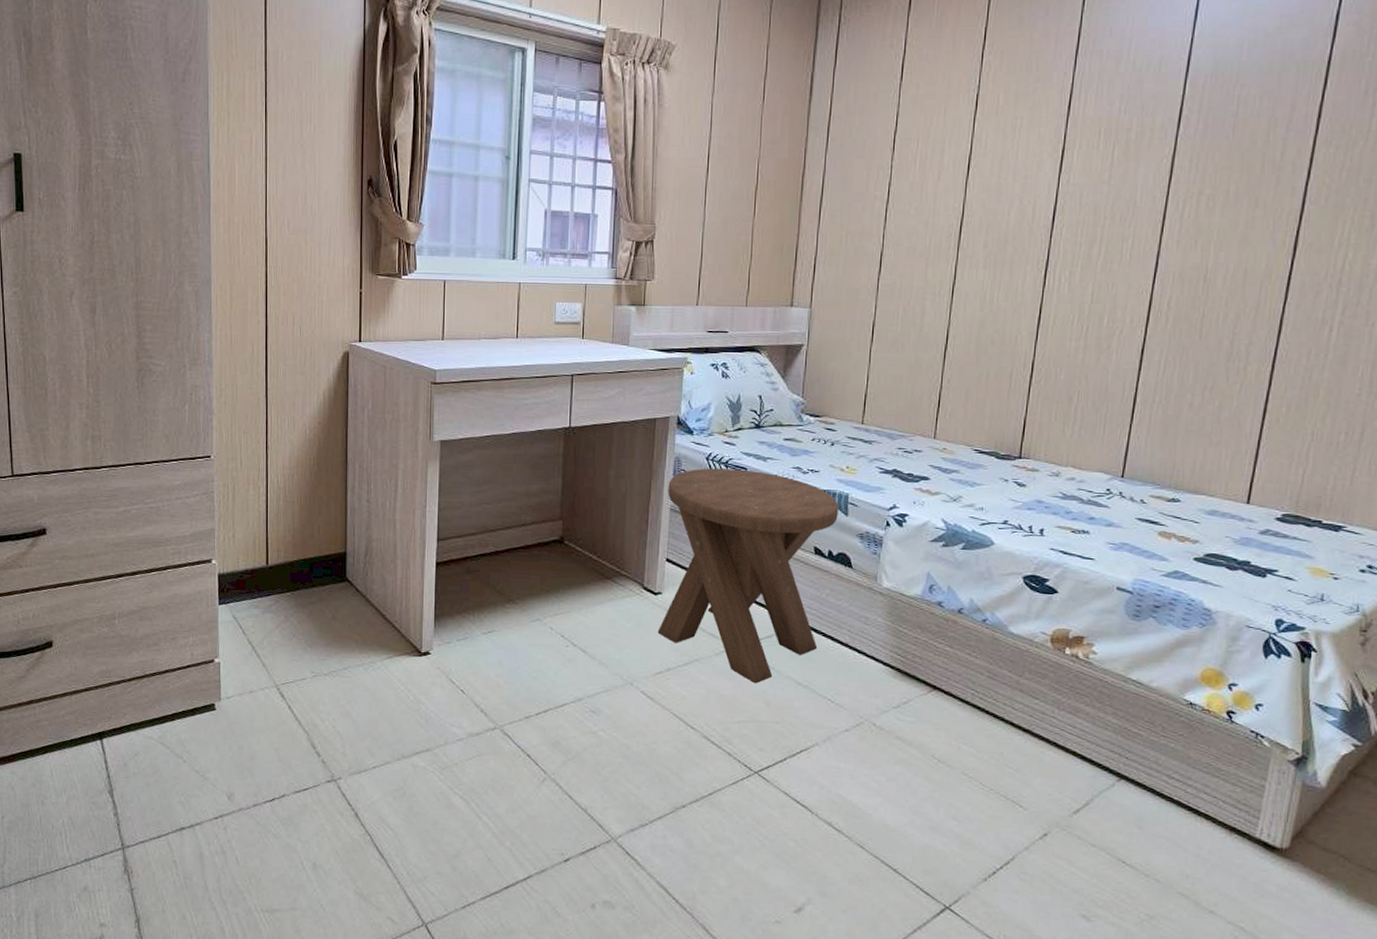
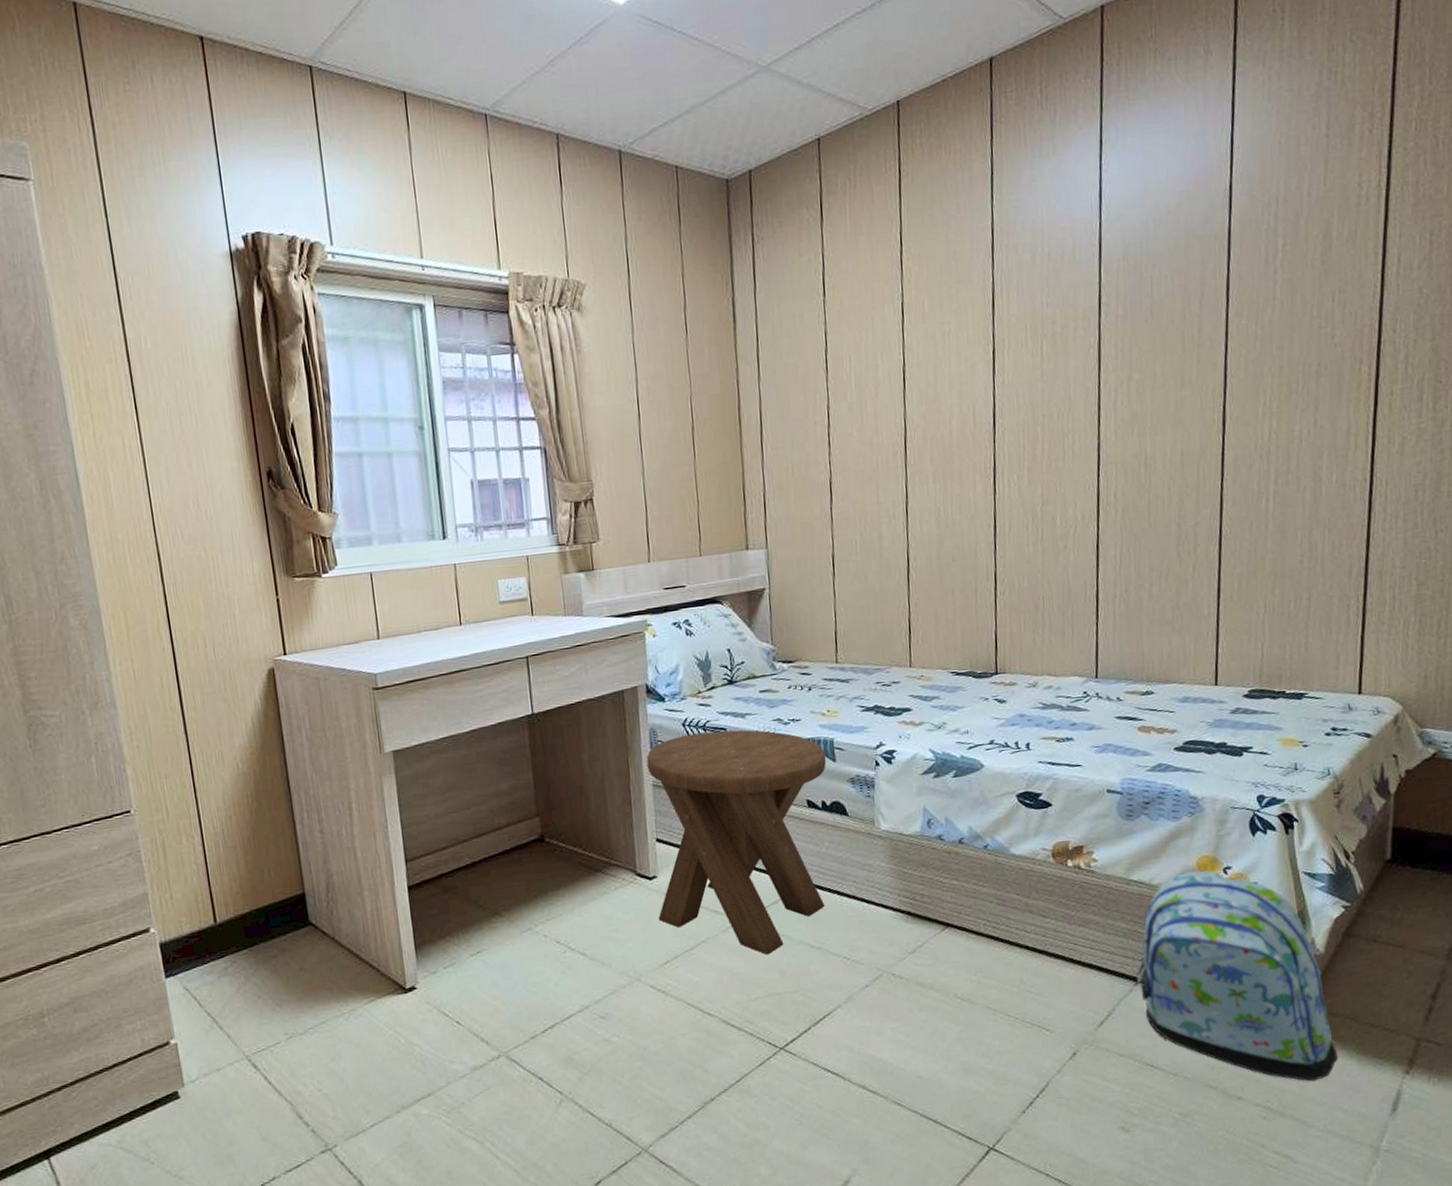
backpack: none [1118,681,1325,912] -> present [1134,870,1338,1082]

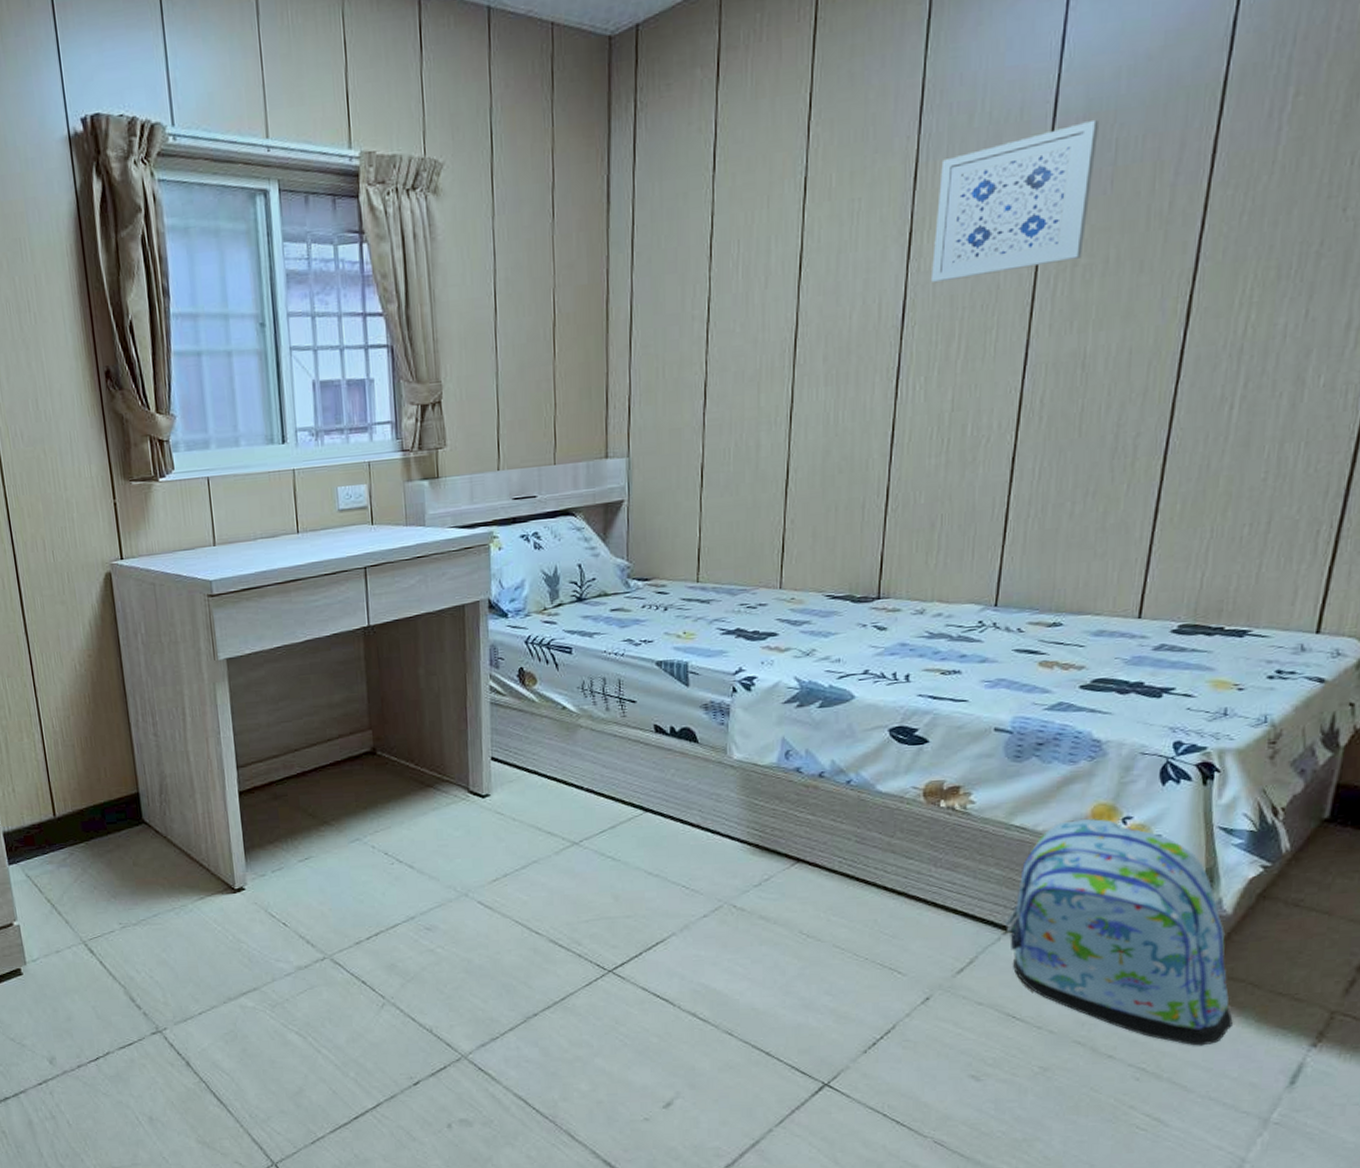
music stool: present [646,730,826,955] -> none [485,649,678,879]
wall art: none [1013,260,1136,395] -> present [930,119,1099,283]

